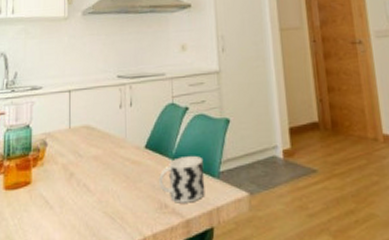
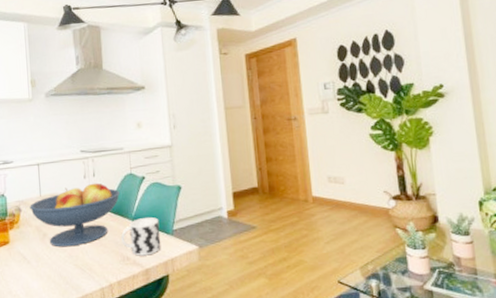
fruit bowl: none [57,113,160,190] -> present [30,183,121,247]

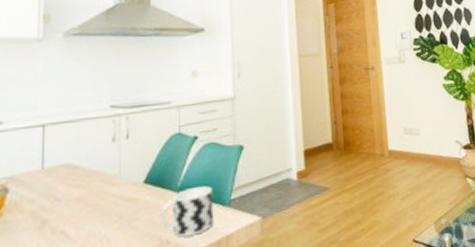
fruit bowl: present [30,183,121,247] -> none [23,146,164,238]

